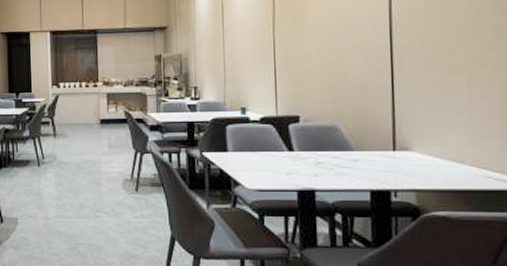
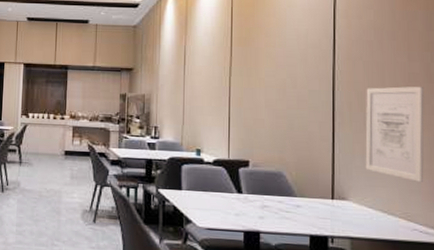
wall art: none [428,20,498,126] -> present [365,86,425,182]

